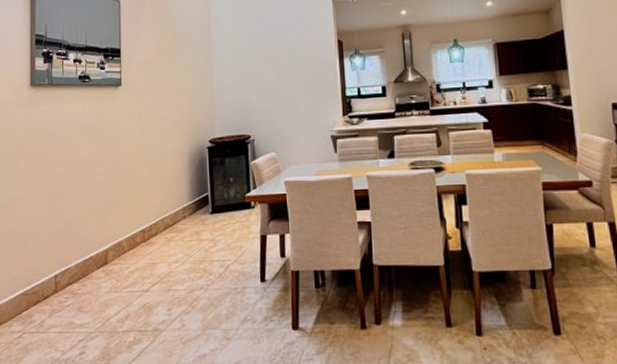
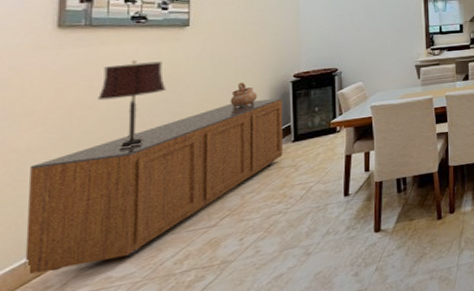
sideboard: none [17,165,202,308] -> present [24,98,283,274]
table lamp: none [59,117,106,204] -> present [98,59,167,150]
ceramic vessel: none [156,145,179,172] -> present [230,82,258,108]

